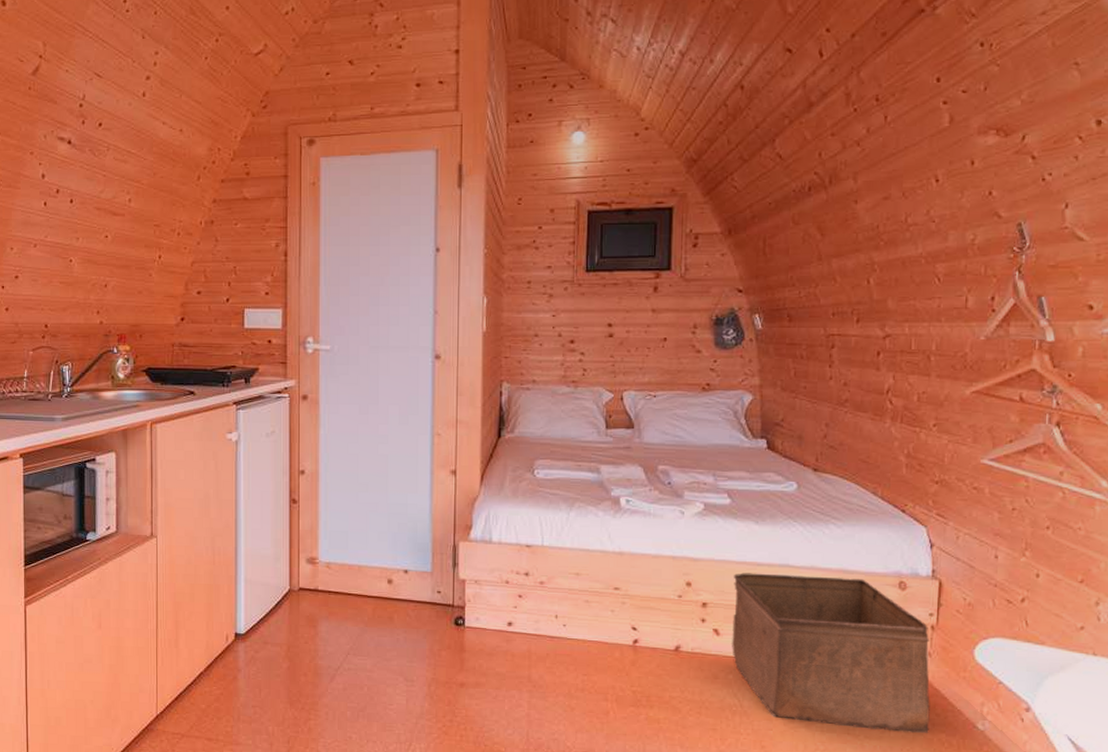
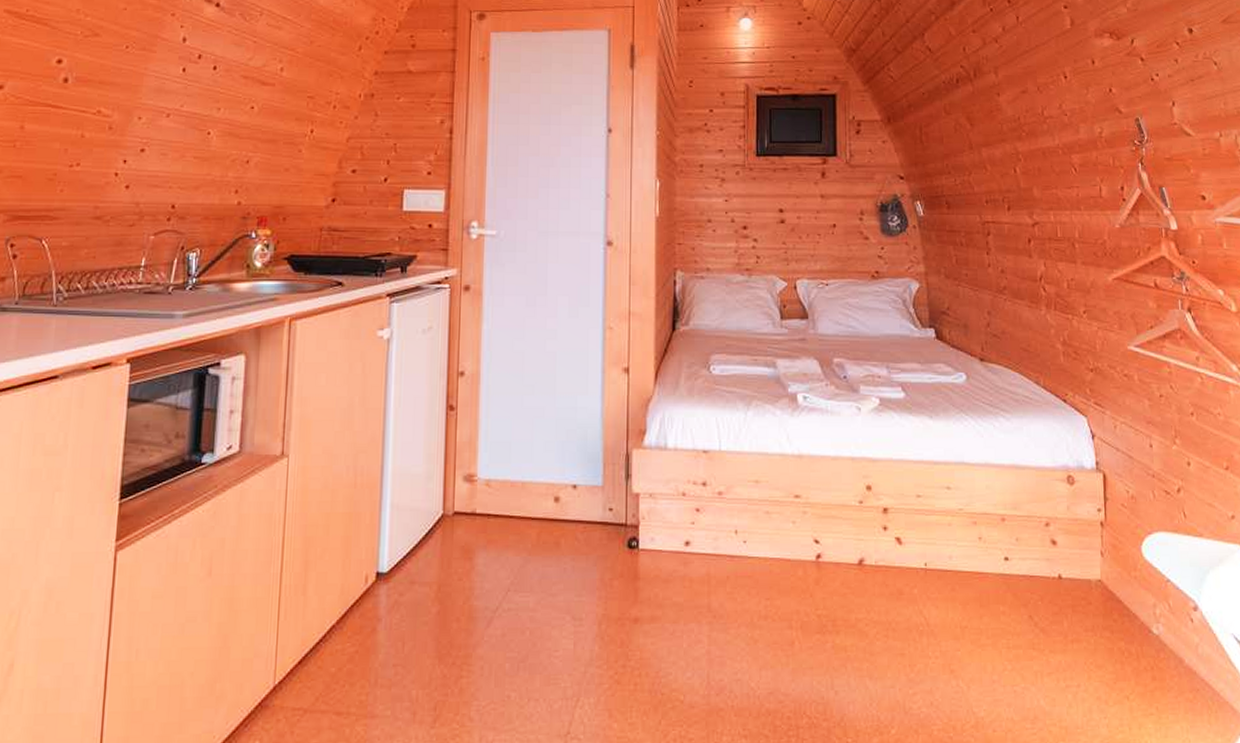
storage bin: present [732,573,930,733] -> none [912,472,1109,643]

